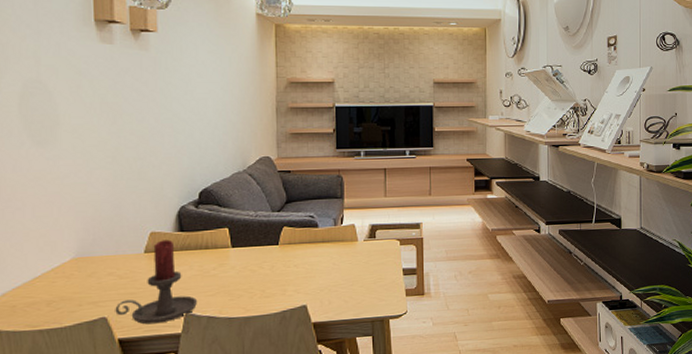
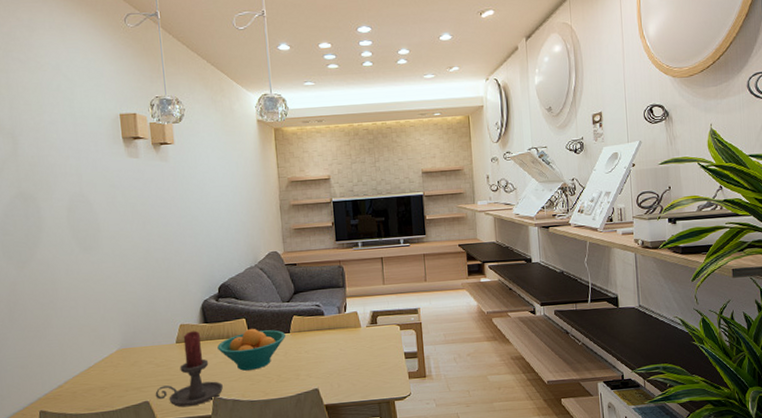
fruit bowl: none [193,238,274,285] -> present [217,328,287,371]

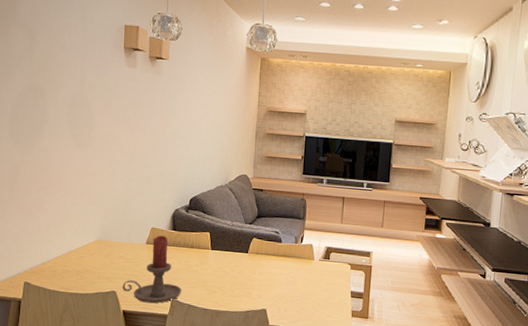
fruit bowl: present [217,328,287,371] -> none [181,242,245,281]

